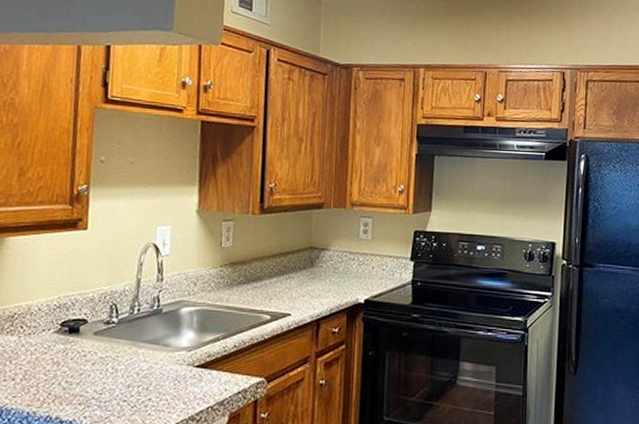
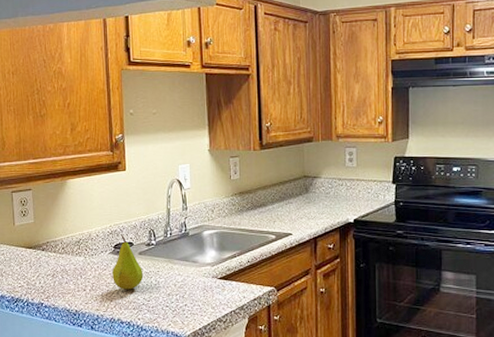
fruit: none [54,308,96,380] -> present [112,234,143,290]

